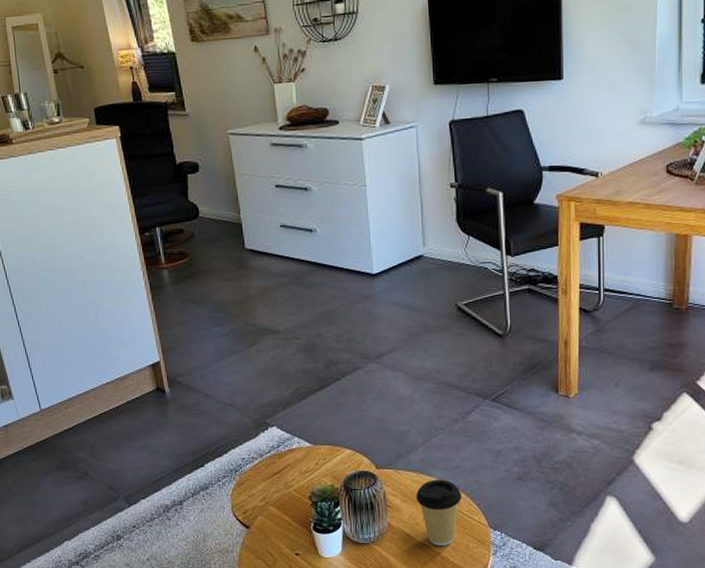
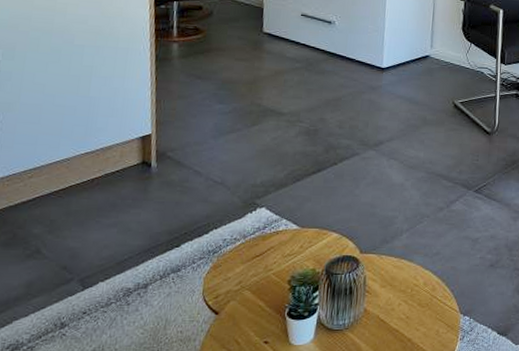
coffee cup: present [416,479,462,546] -> none [394,265,438,331]

